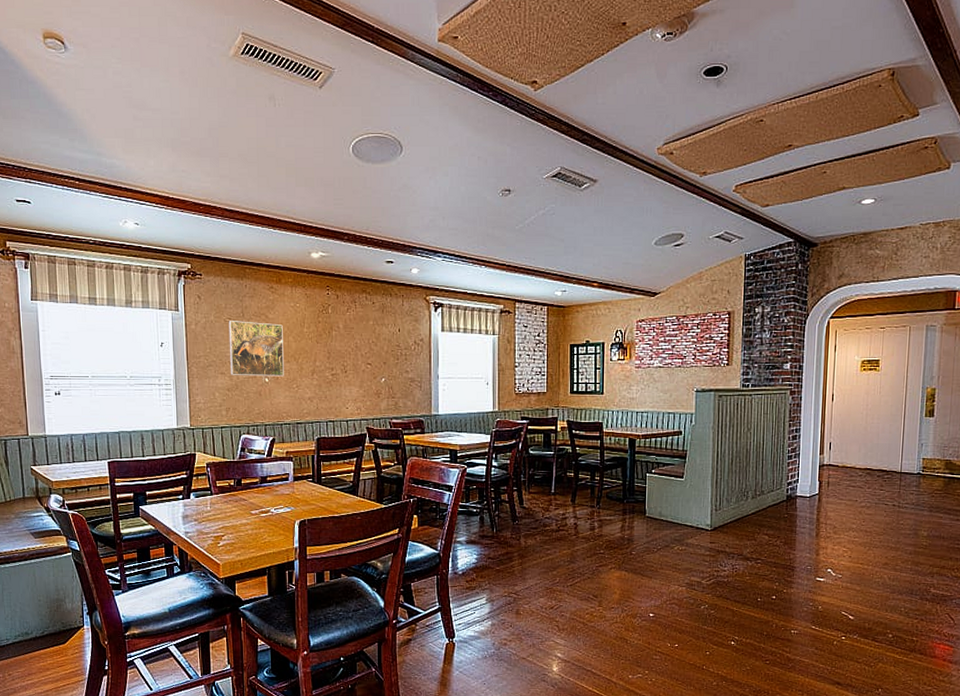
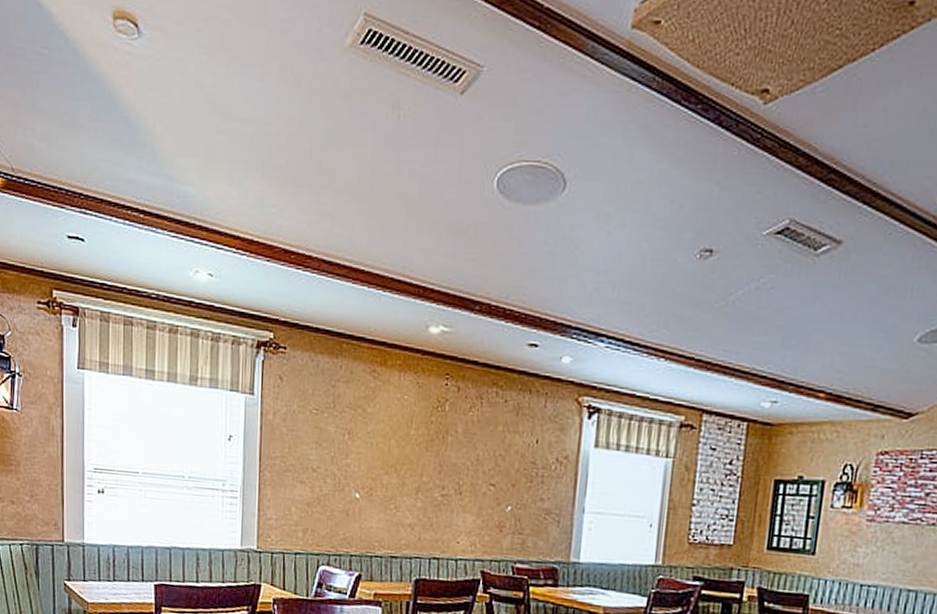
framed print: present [228,321,284,377] -> none [312,412,384,493]

